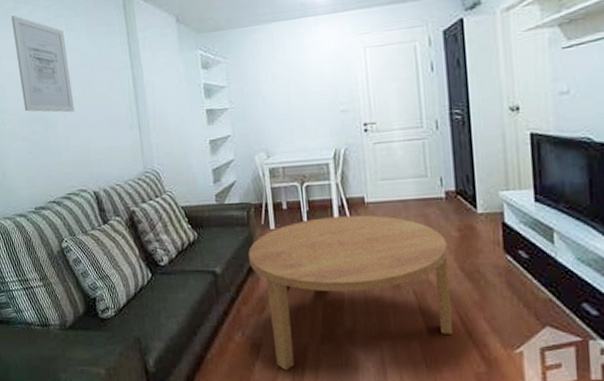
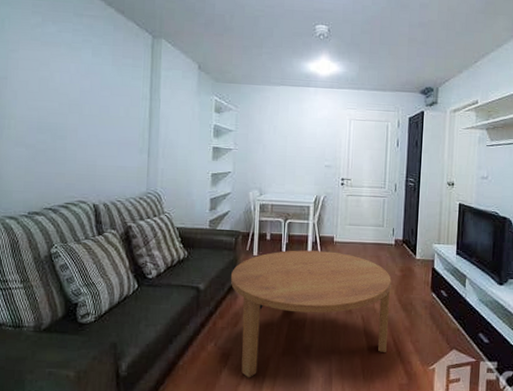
wall art: present [11,15,74,113] -> none [34,30,89,129]

